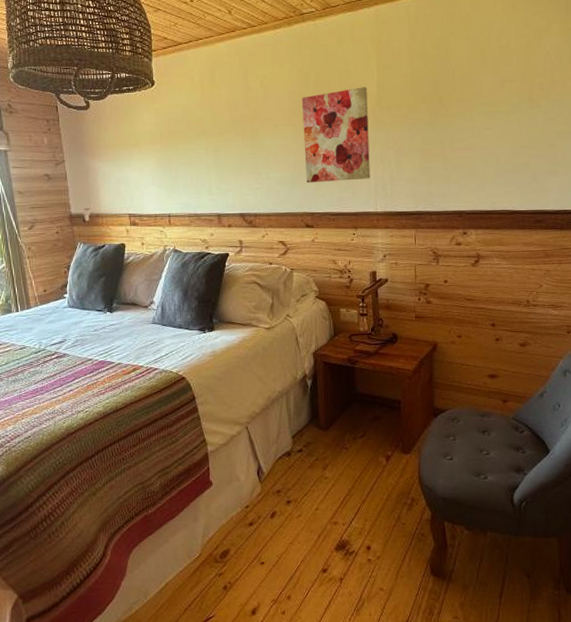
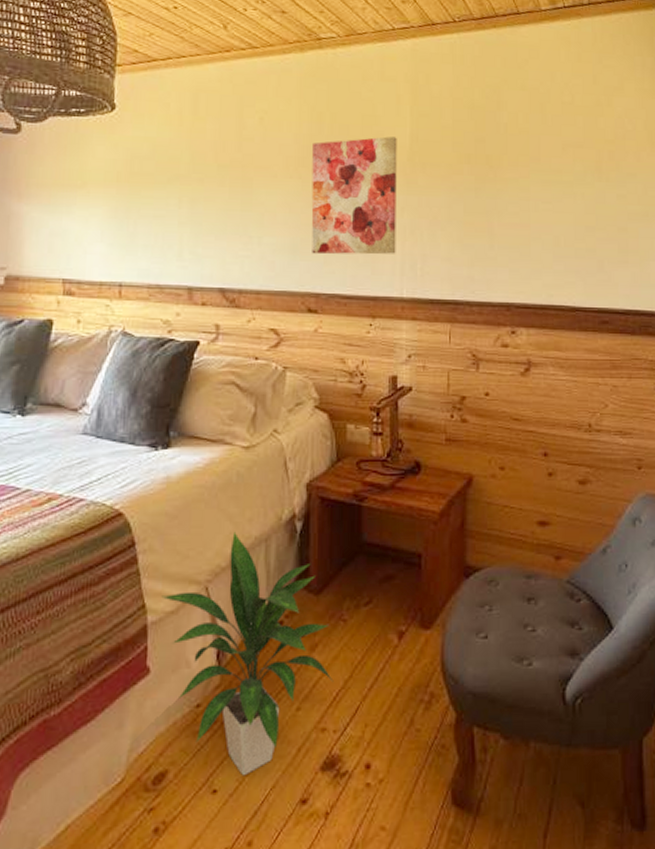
indoor plant: none [216,388,341,553] -> present [161,531,334,775]

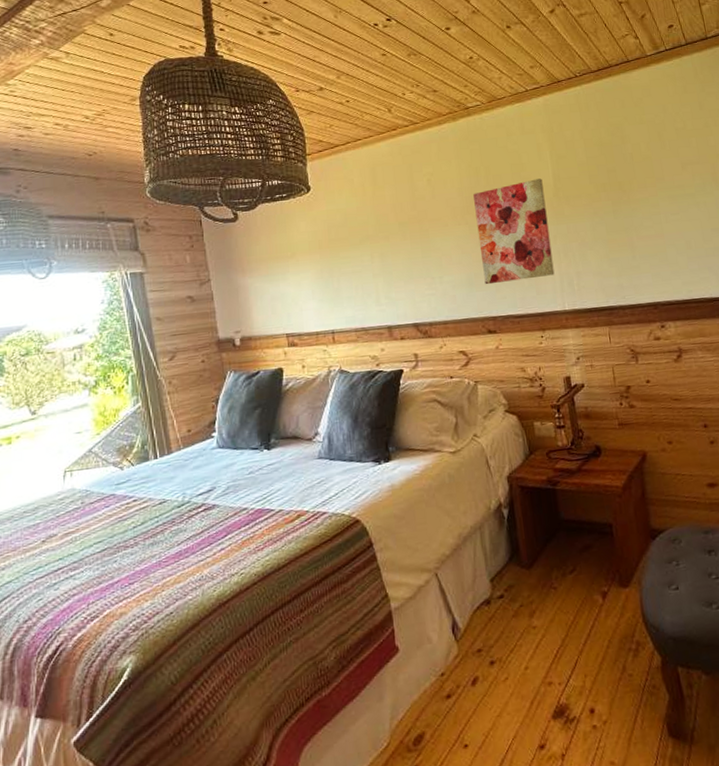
indoor plant: present [161,531,334,775] -> none [400,524,553,729]

